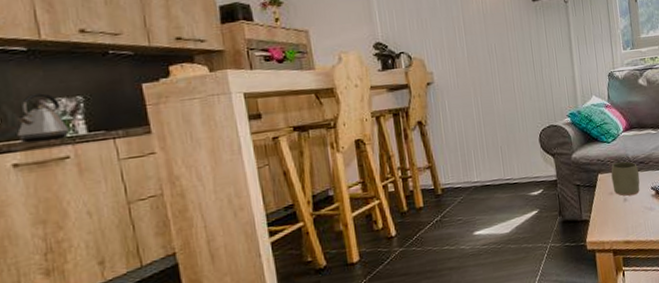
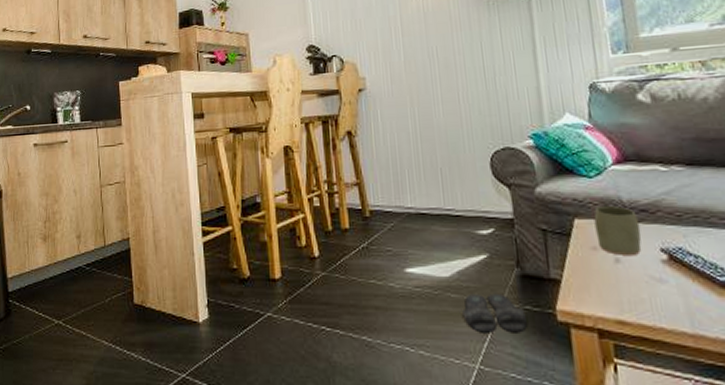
kettle: present [16,93,69,143] -> none [39,87,69,128]
slippers: none [520,237,567,270] -> present [462,293,527,333]

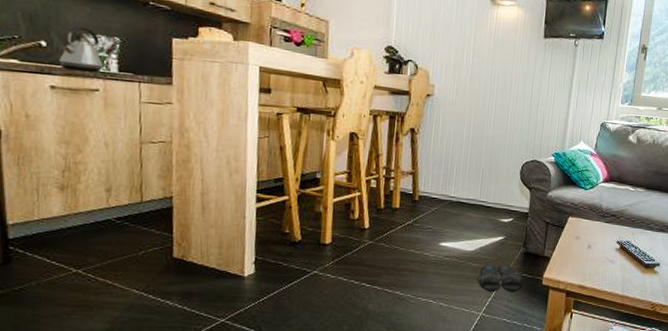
kettle: none [39,87,69,128] -> present [59,26,103,73]
mug: present [593,205,642,255] -> none [580,209,609,244]

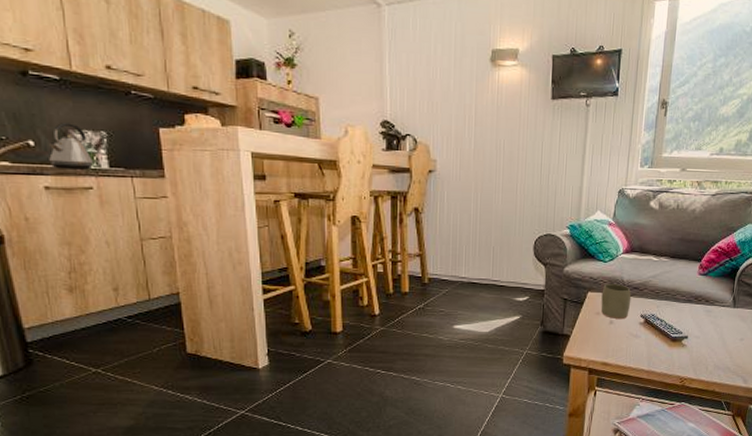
slippers: present [477,263,522,292] -> none [495,344,541,372]
mug: none [580,209,609,244] -> present [601,283,632,319]

